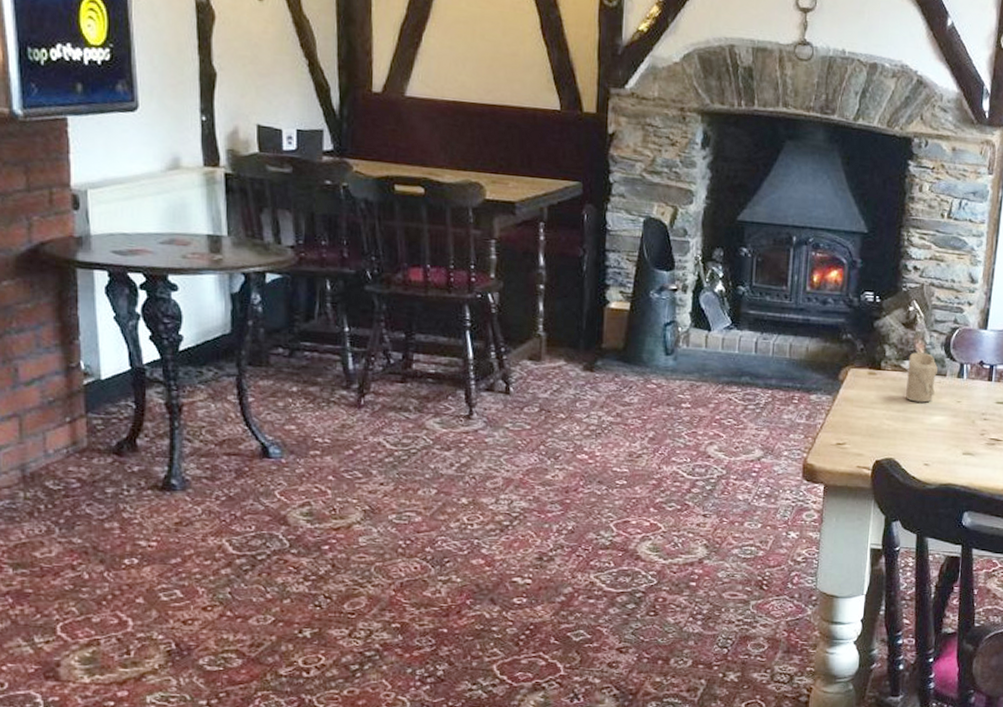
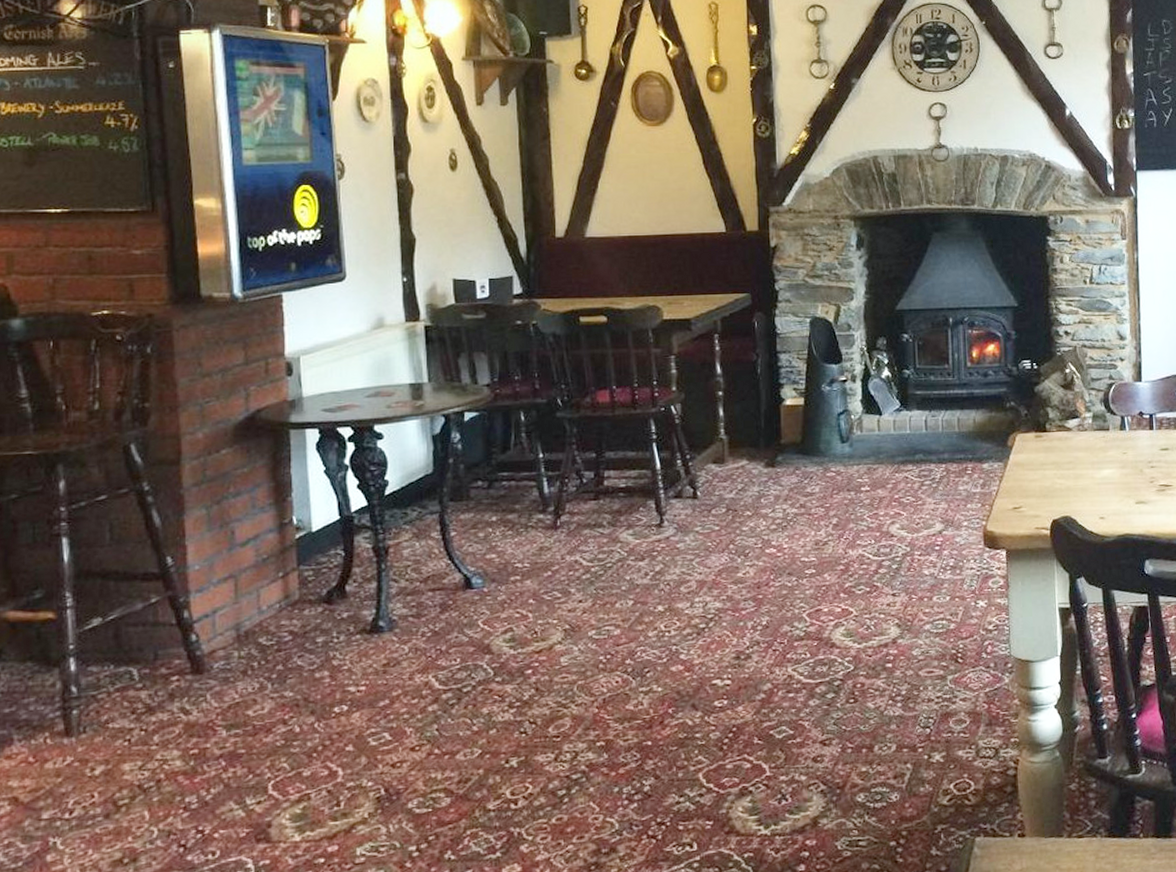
candle: present [906,352,938,403] -> none [1071,410,1100,459]

